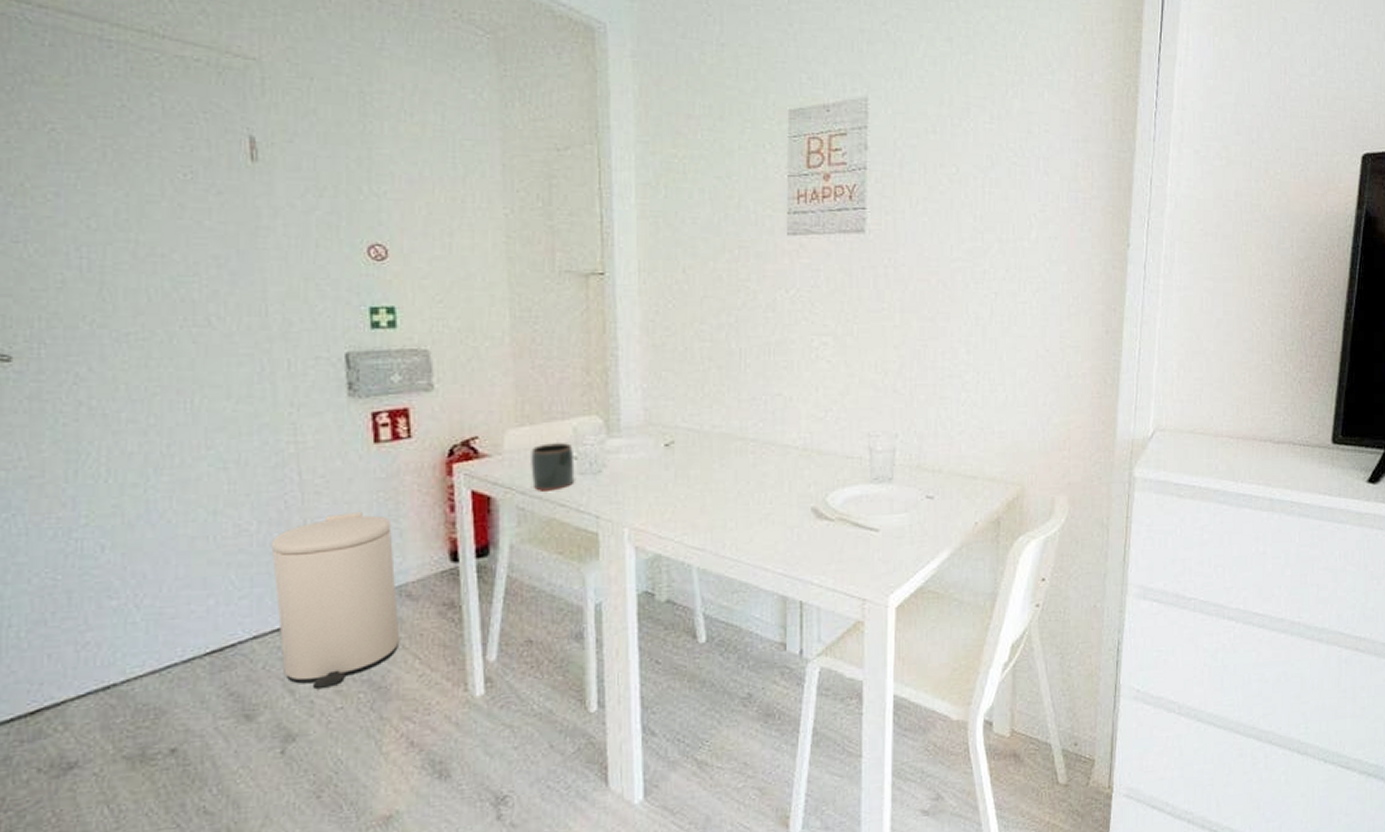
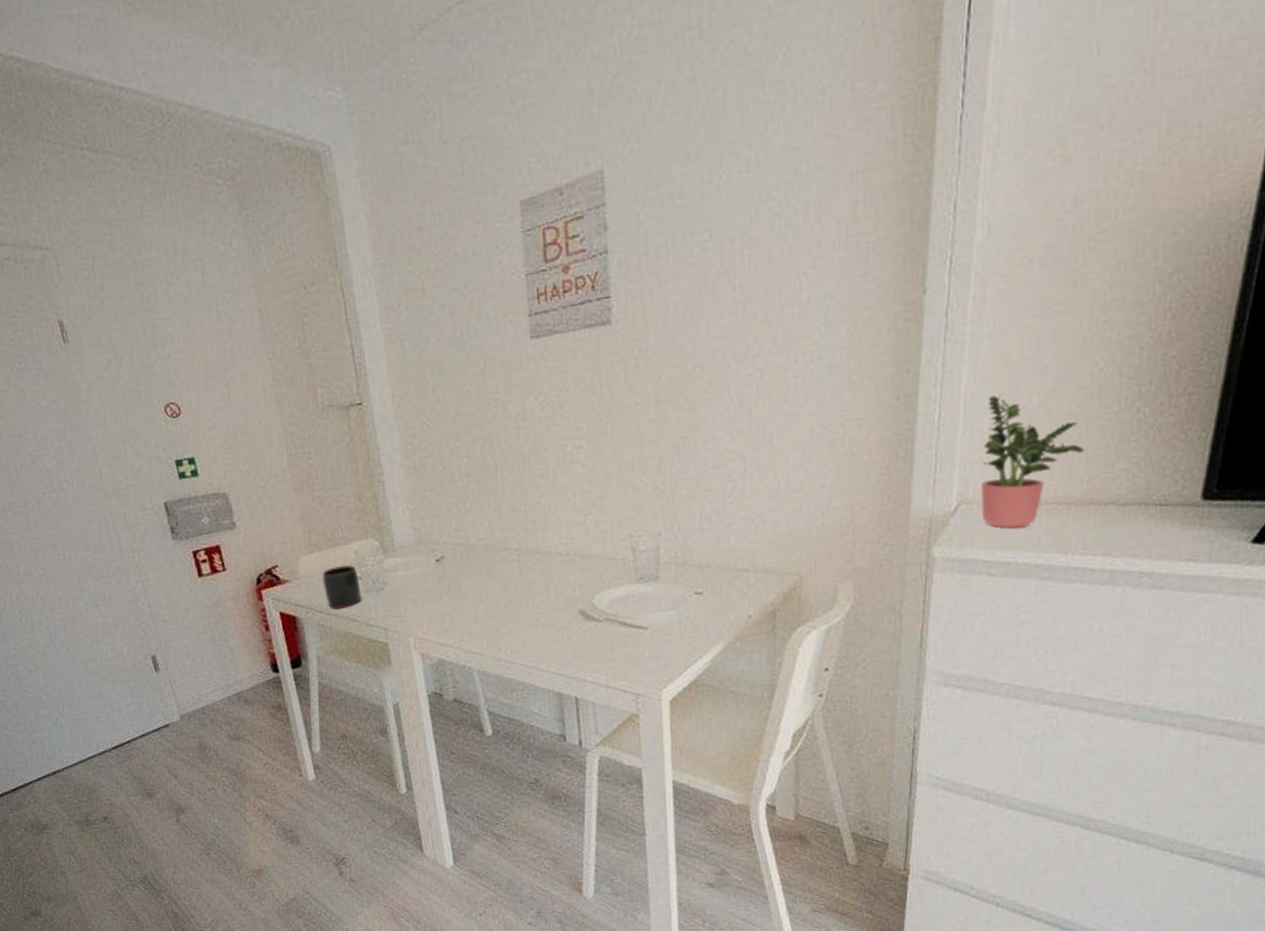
pedal bin: present [271,512,400,690] -> none [139,635,245,775]
potted plant: none [1172,339,1249,456] -> present [981,395,1085,528]

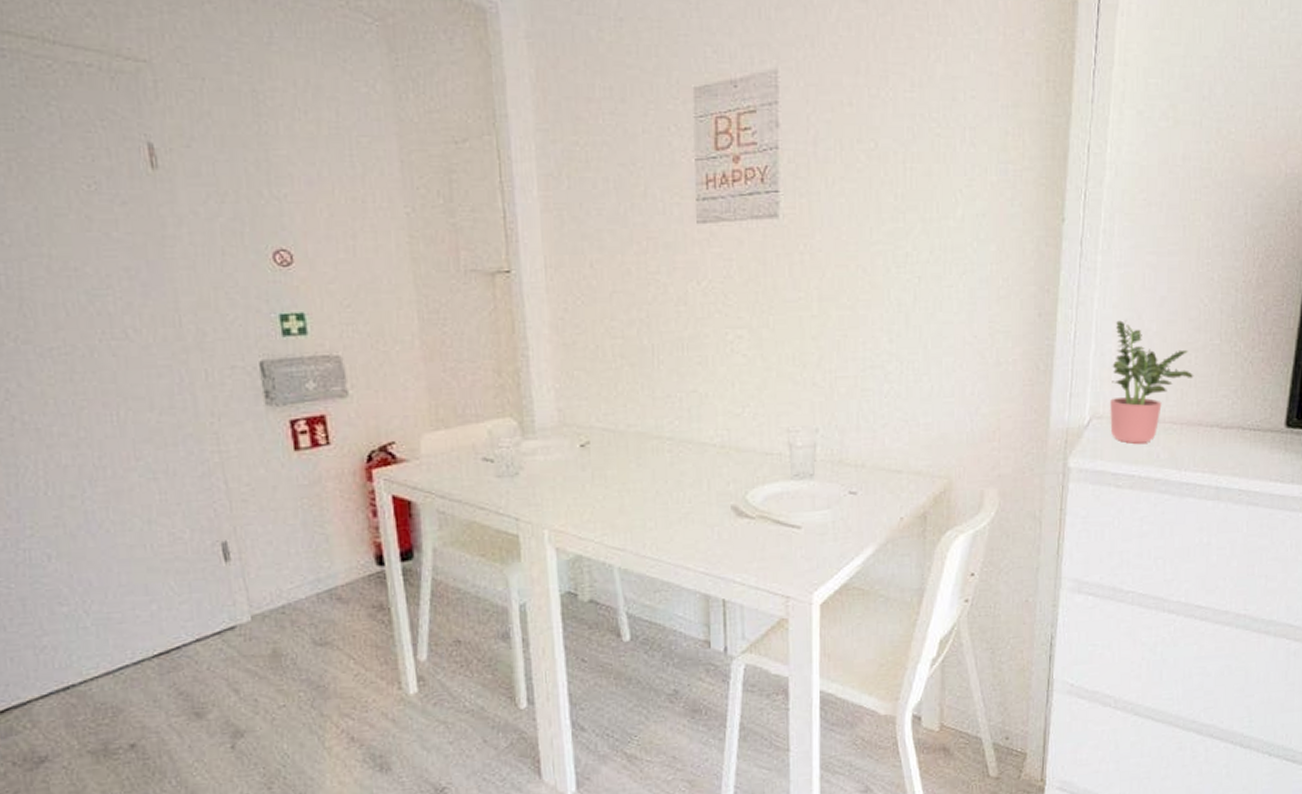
mug: present [322,565,362,610] -> none [447,446,493,496]

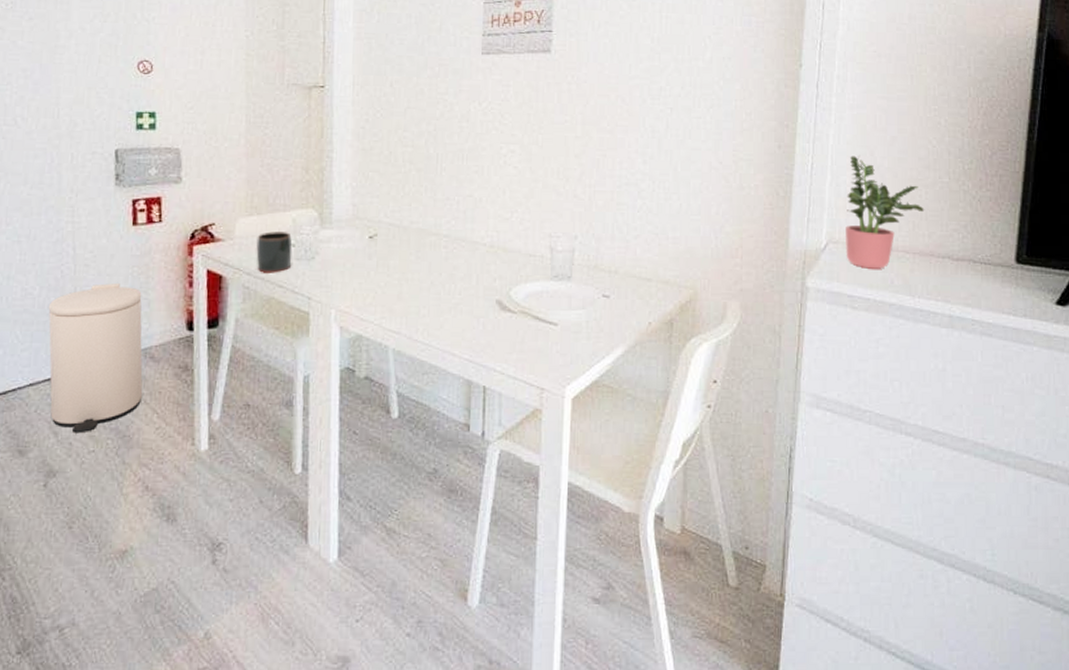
pedal bin: none [204,519,334,689] -> present [48,283,143,434]
mug: none [447,446,493,496] -> present [256,231,293,275]

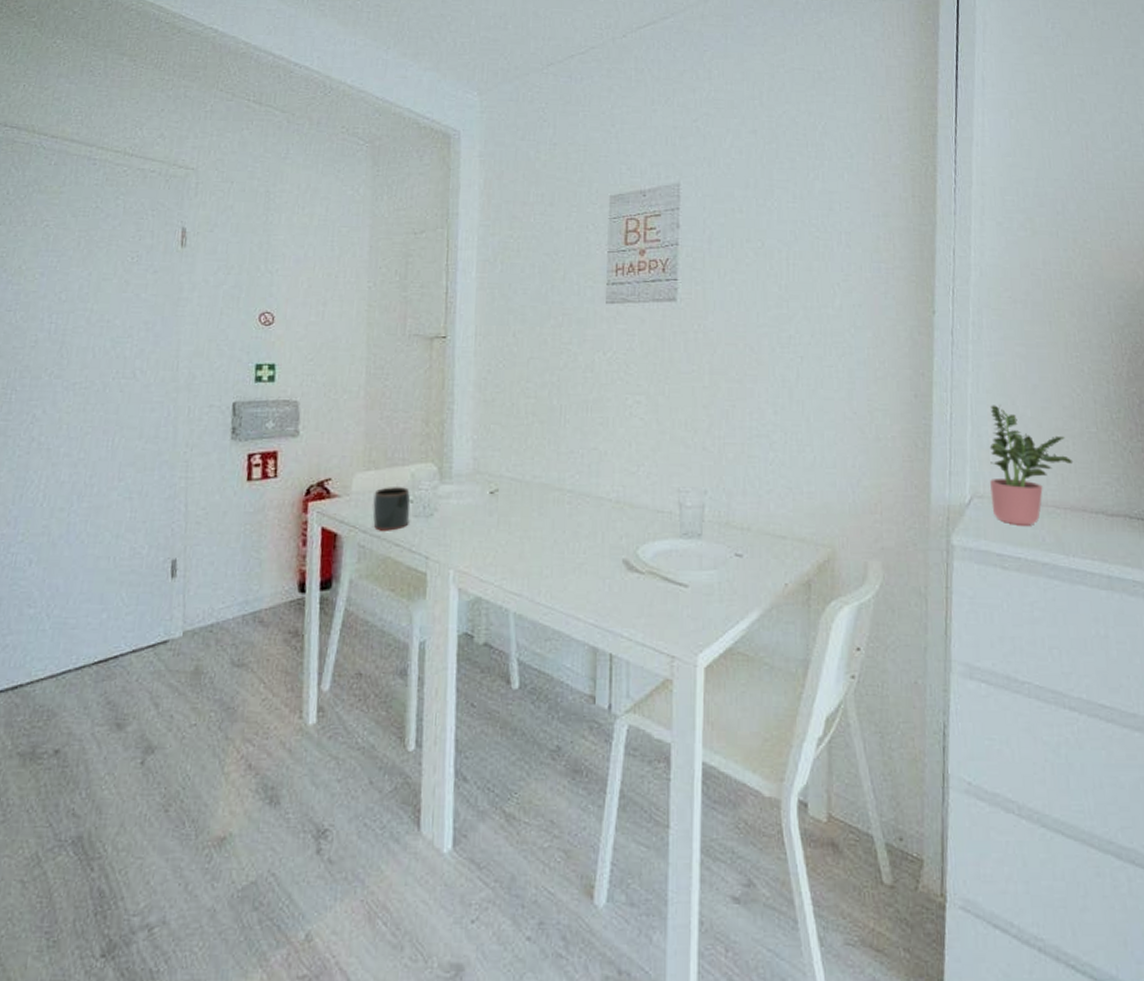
pedal bin: present [48,283,143,434] -> none [152,542,254,705]

